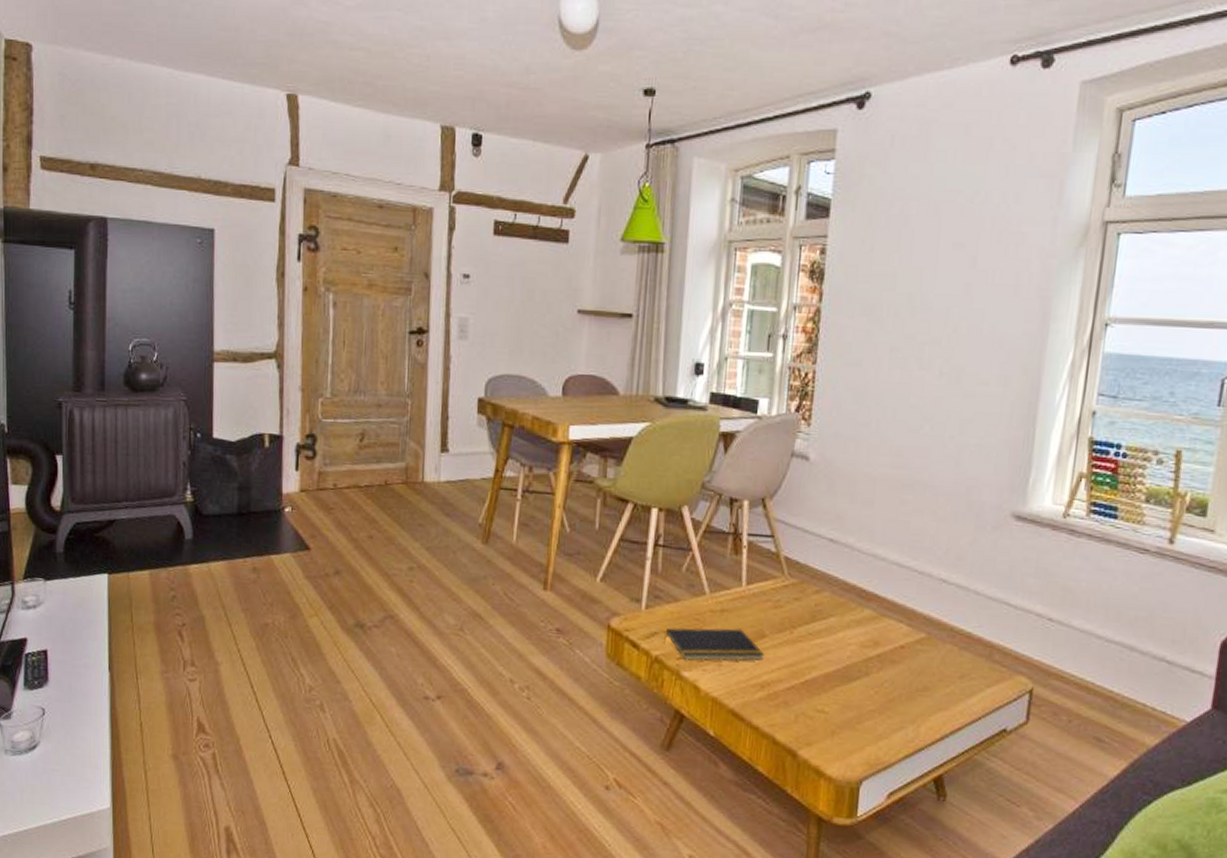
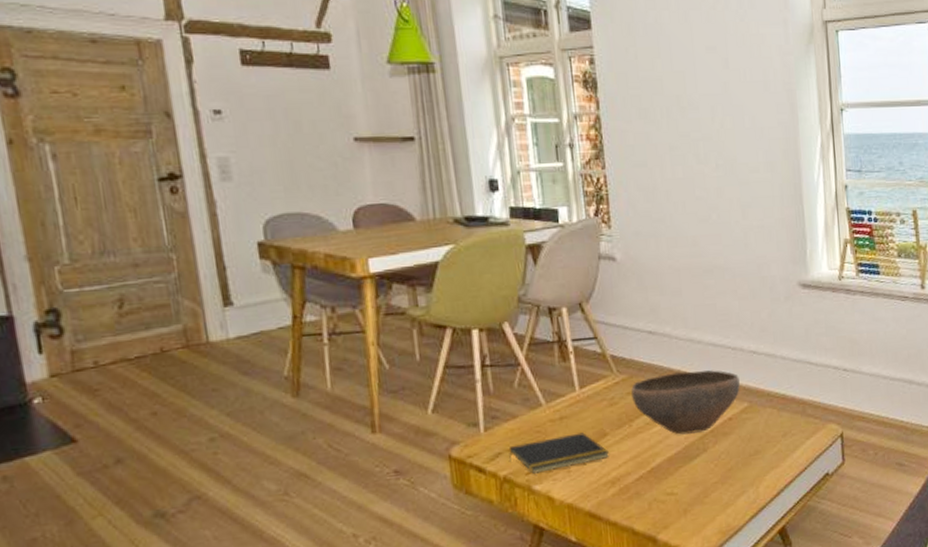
bowl: none [799,586,921,655] -> present [631,370,740,435]

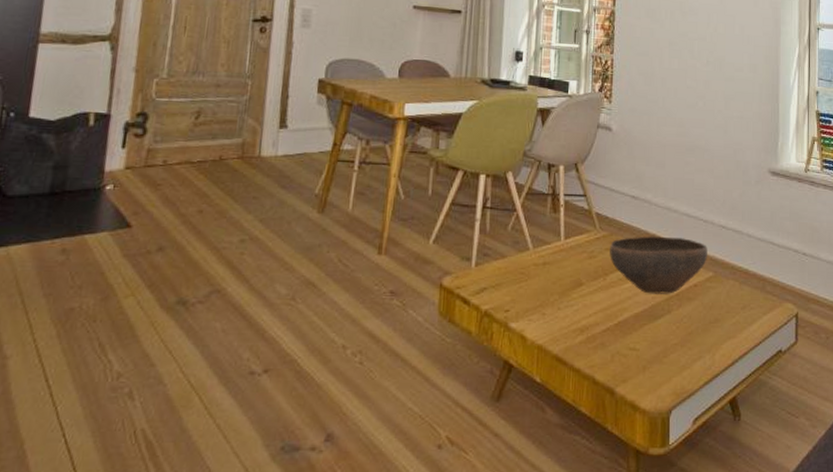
notepad: present [509,432,609,474] -> none [493,279,582,312]

